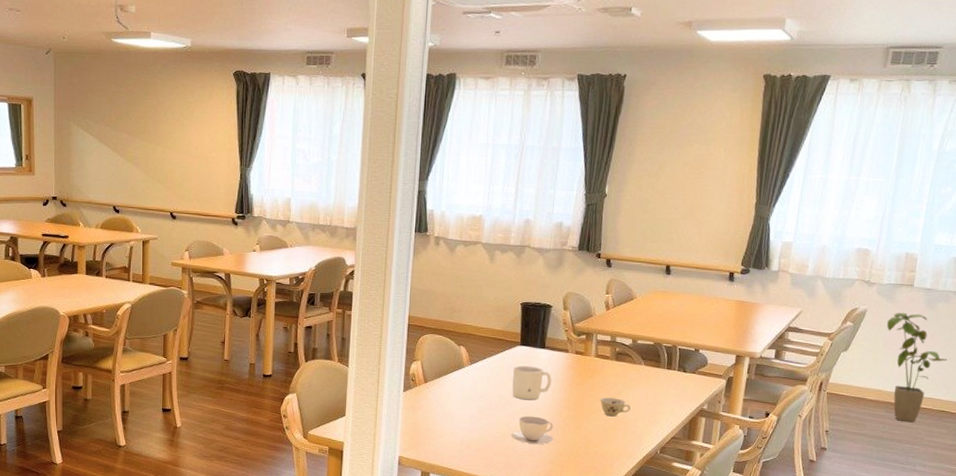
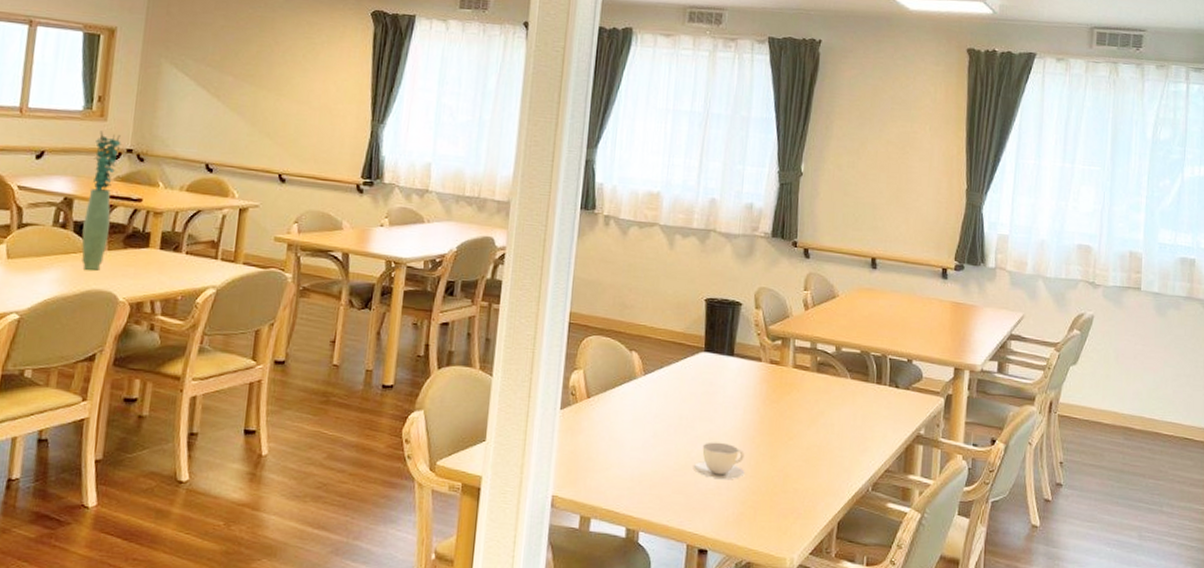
vase: none [27,183,47,292] -> present [81,131,121,270]
mug: present [512,365,552,400] -> none [694,377,742,422]
teacup: present [600,397,631,417] -> none [800,419,836,444]
house plant: present [886,312,947,423] -> none [1116,319,1184,453]

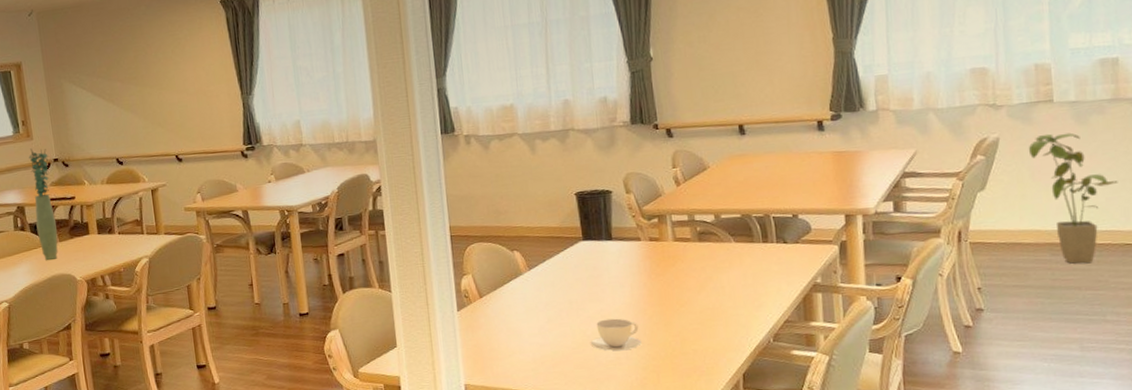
house plant: none [1116,319,1184,453] -> present [1028,132,1118,264]

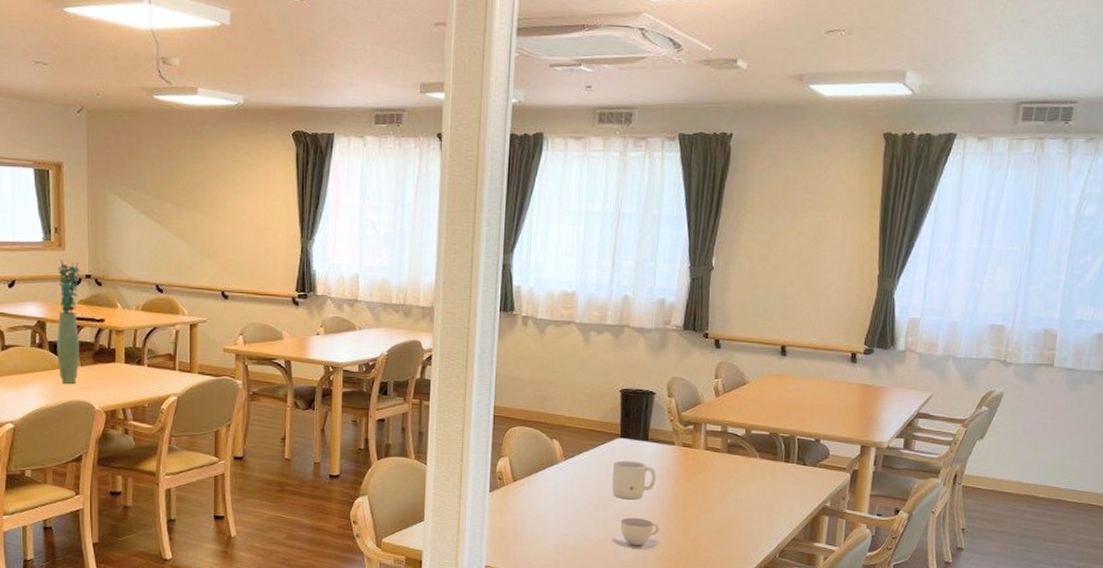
mug: none [580,262,627,302] -> present [612,460,656,500]
house plant: present [1028,132,1118,264] -> none [1025,395,1093,518]

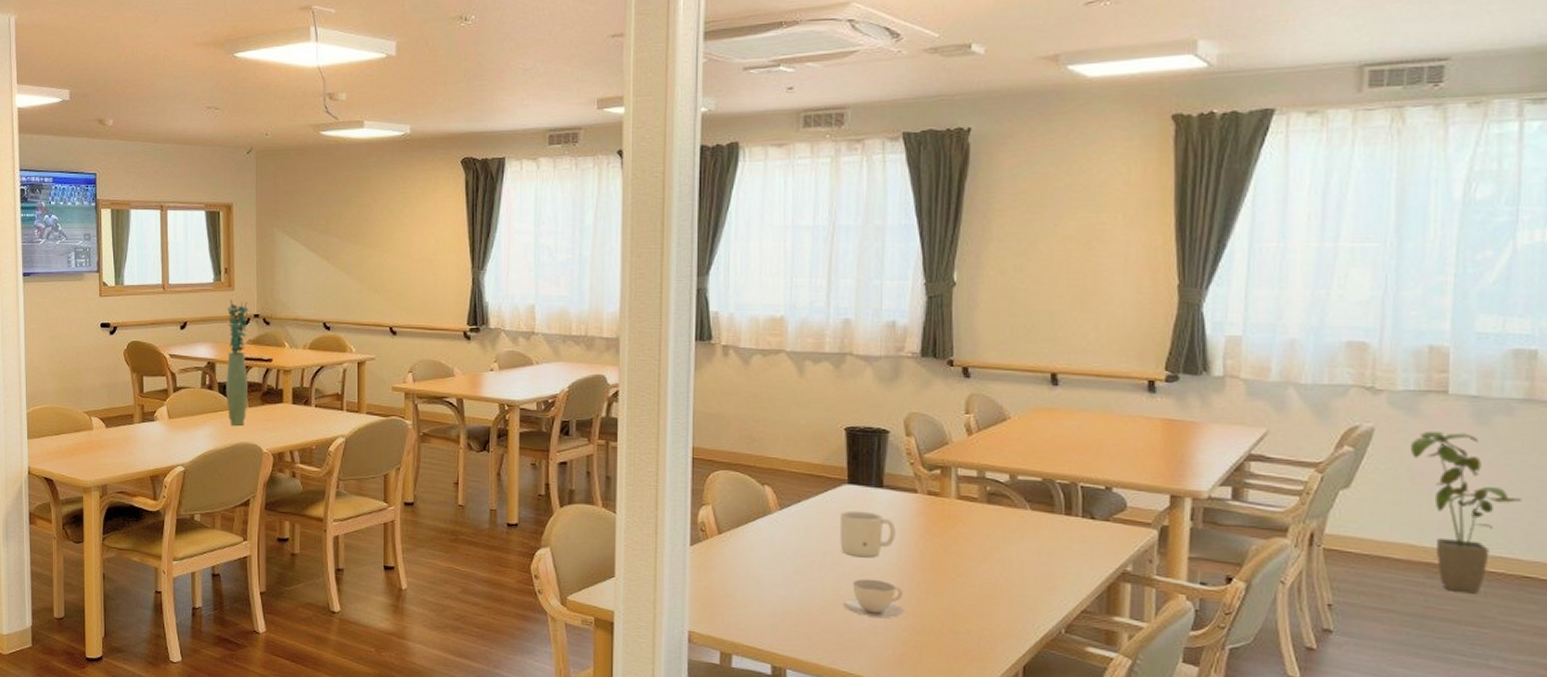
house plant: none [1025,395,1093,518] -> present [1409,430,1522,594]

